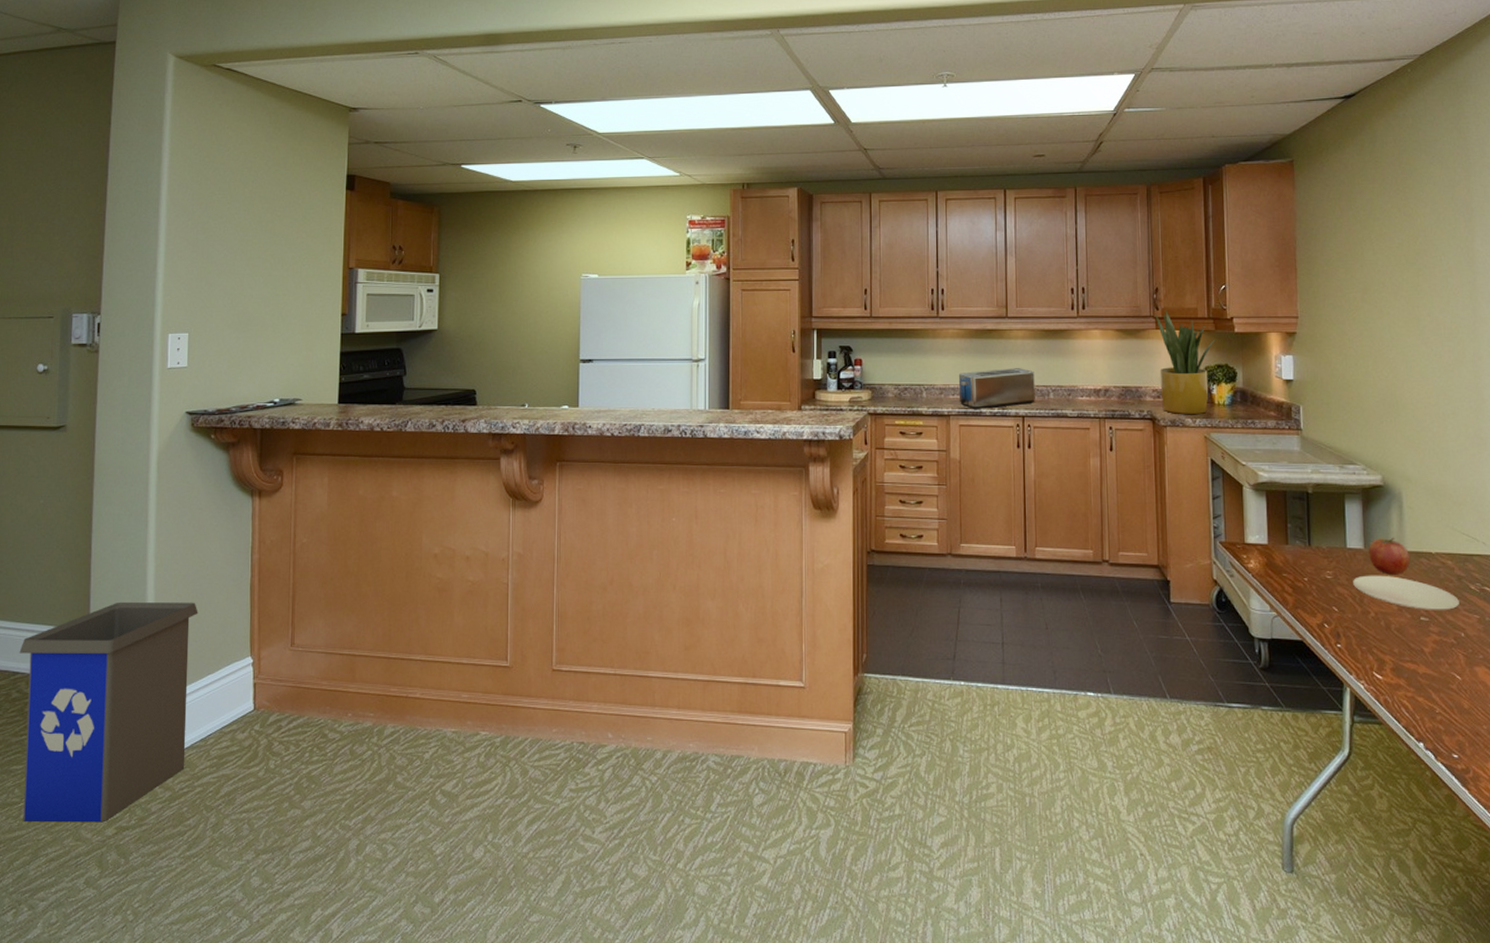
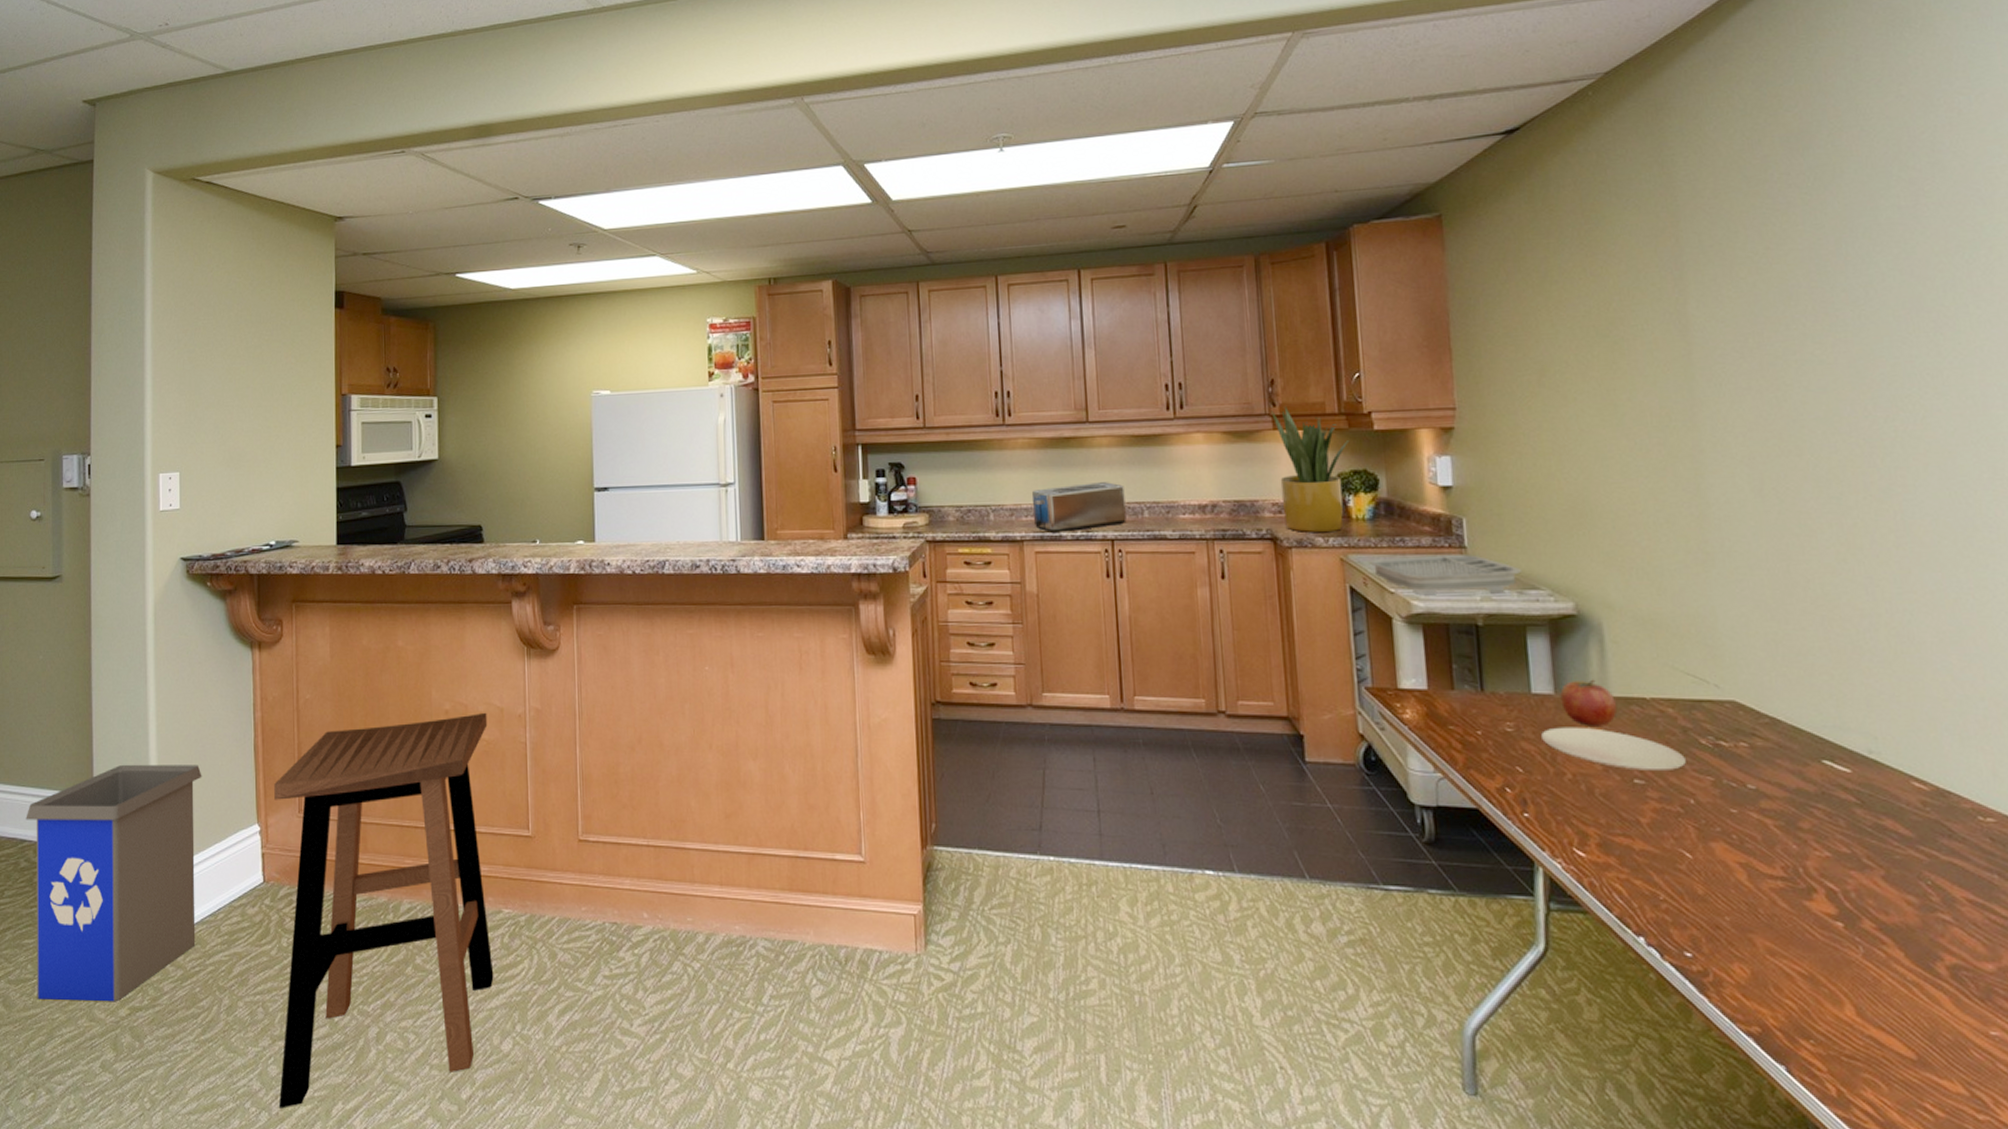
bar stool: none [259,556,473,916] -> present [274,712,494,1109]
dish rack: none [1226,435,1344,468] -> present [1368,555,1523,596]

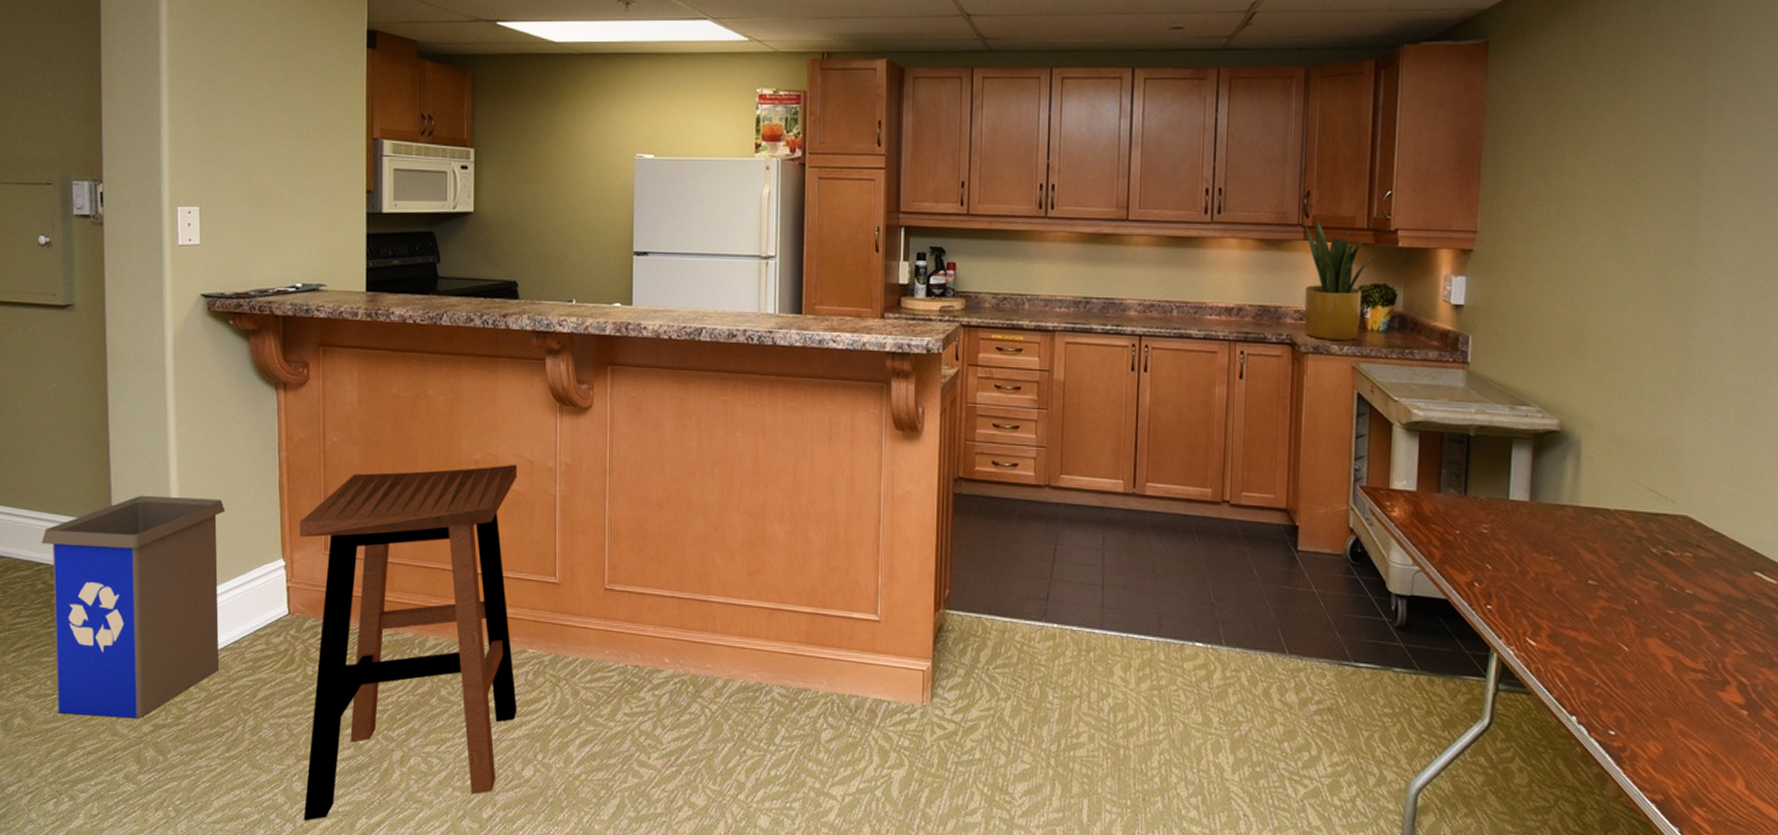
toaster: present [1031,482,1127,533] -> none [1066,279,1156,325]
dish rack: present [1368,555,1523,596] -> none [1377,368,1517,406]
plate: present [1541,727,1686,772] -> none [1513,531,1636,575]
fruit: present [1560,679,1618,726] -> none [1534,490,1584,532]

